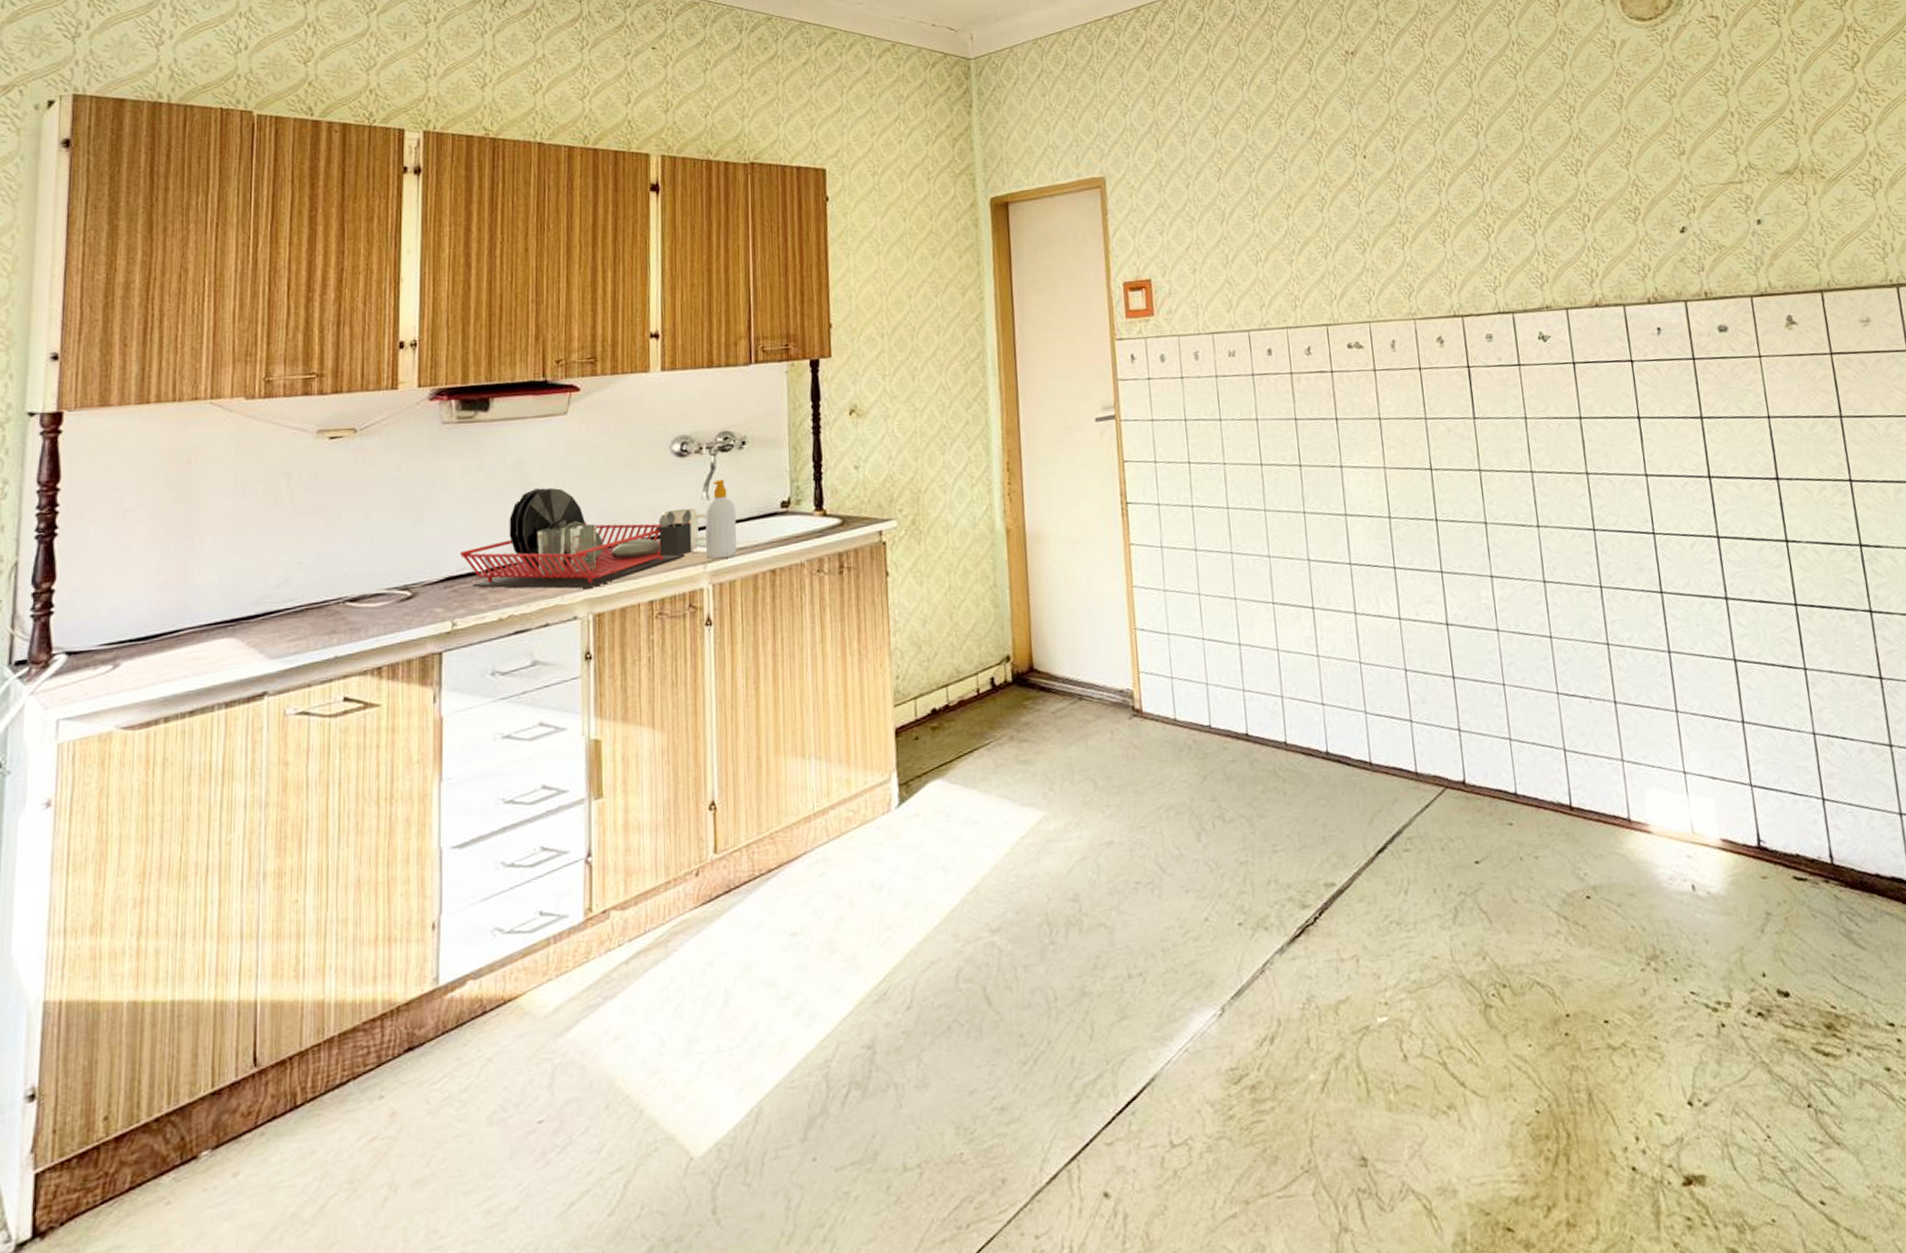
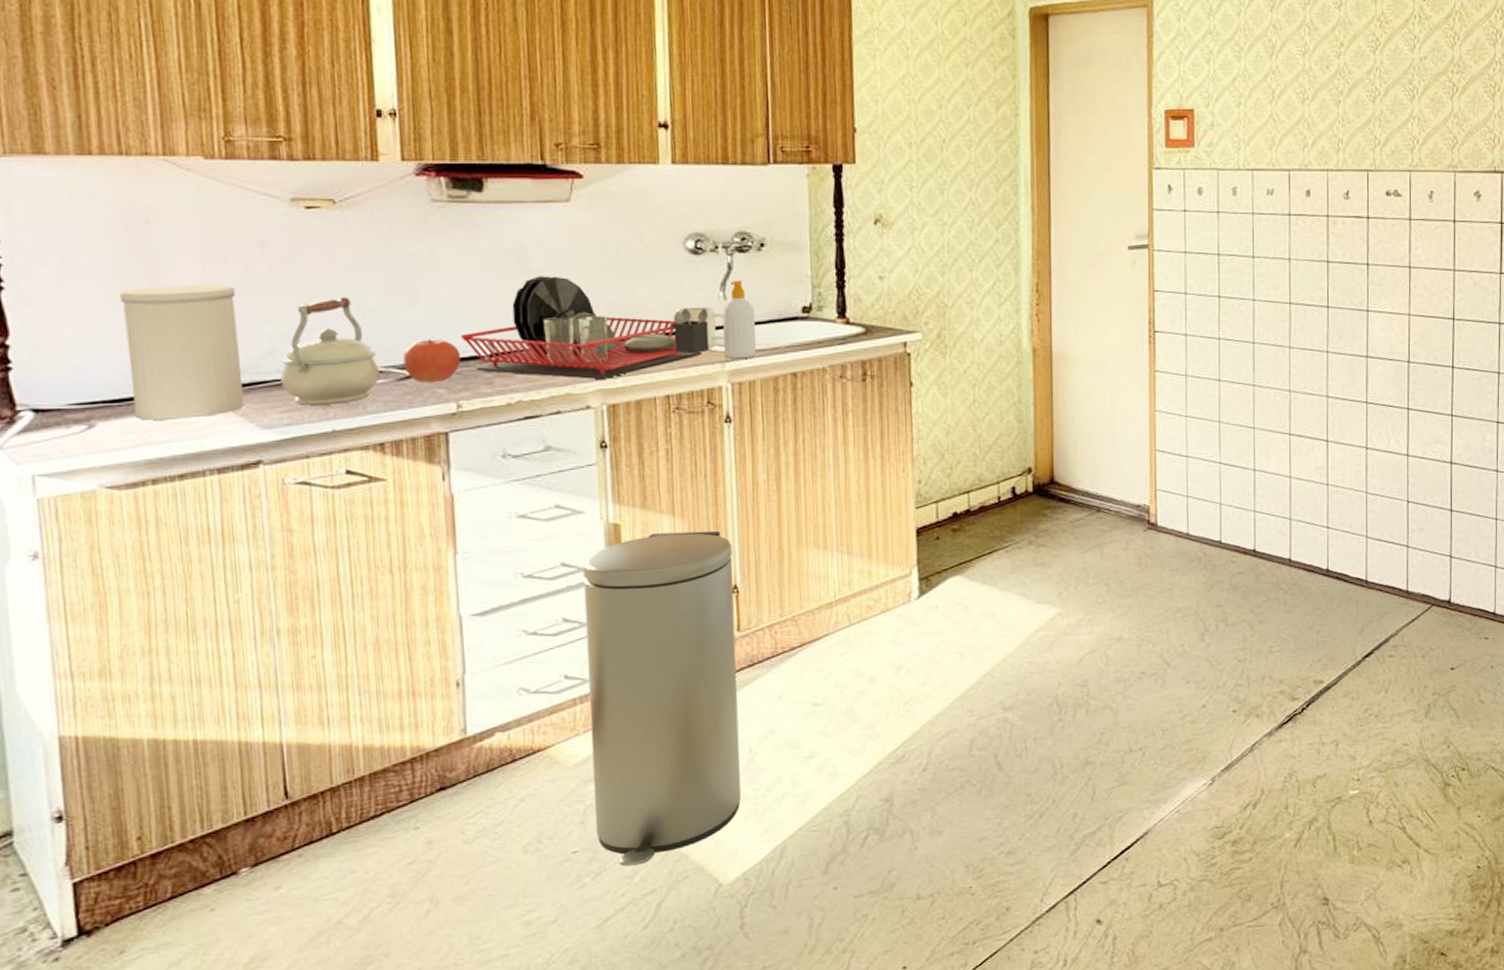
canister: none [157,517,260,657] -> present [119,284,245,420]
kettle: none [291,521,383,633] -> present [280,297,380,405]
fruit: none [405,557,459,603] -> present [403,338,461,383]
pedal bin: none [562,742,715,1138] -> present [582,530,741,867]

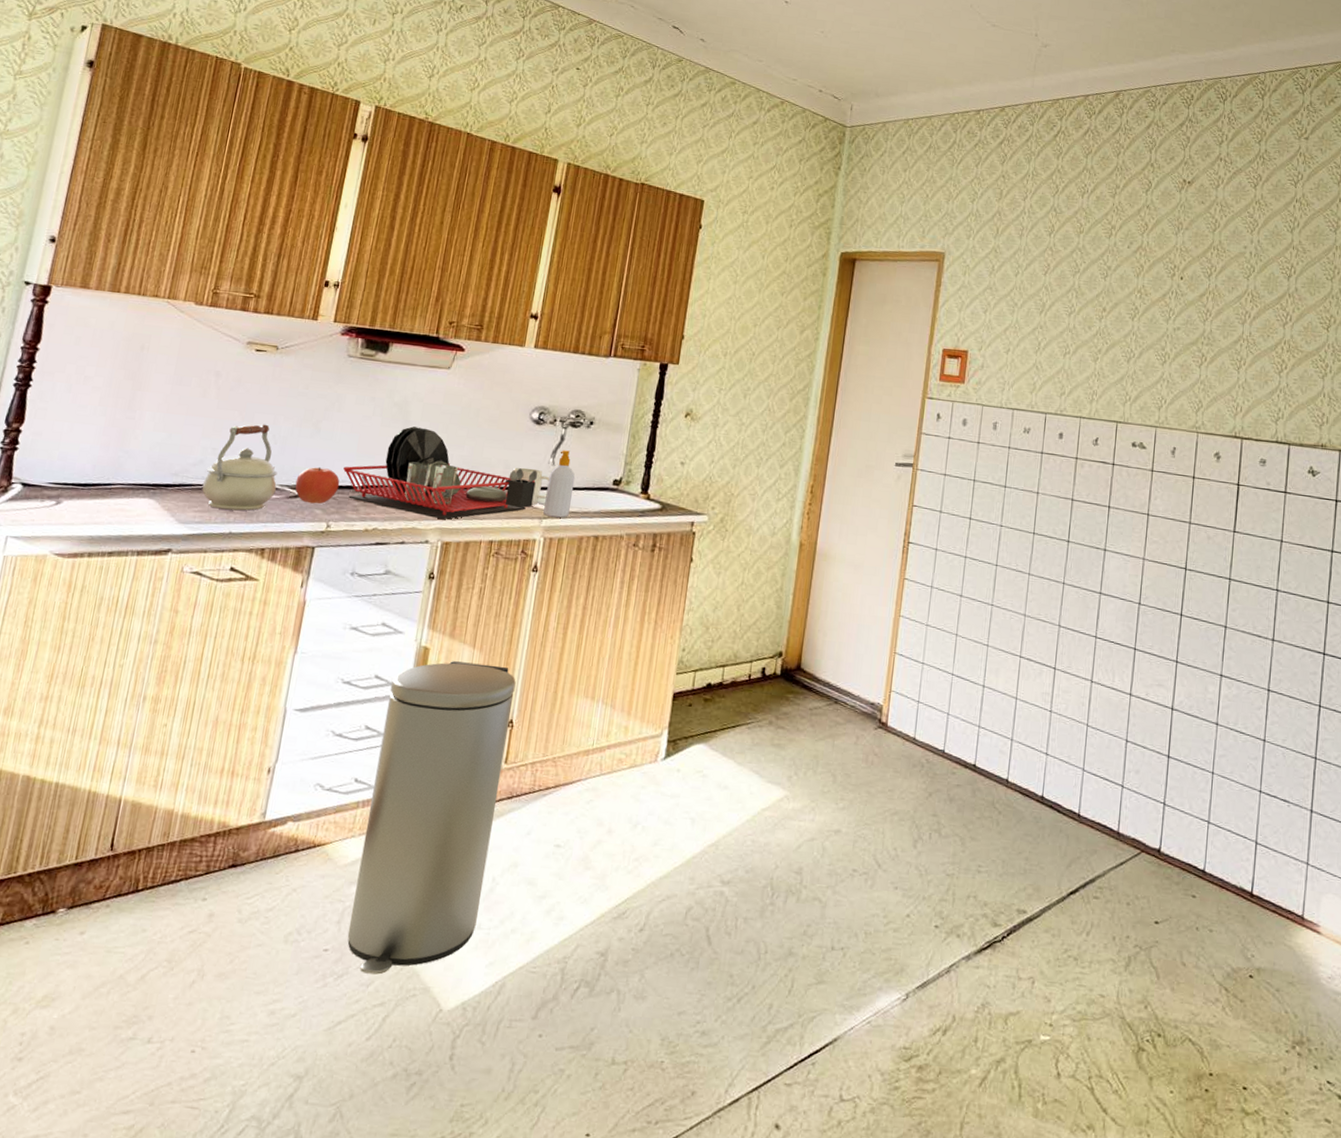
canister: present [119,284,245,420] -> none [91,397,190,507]

